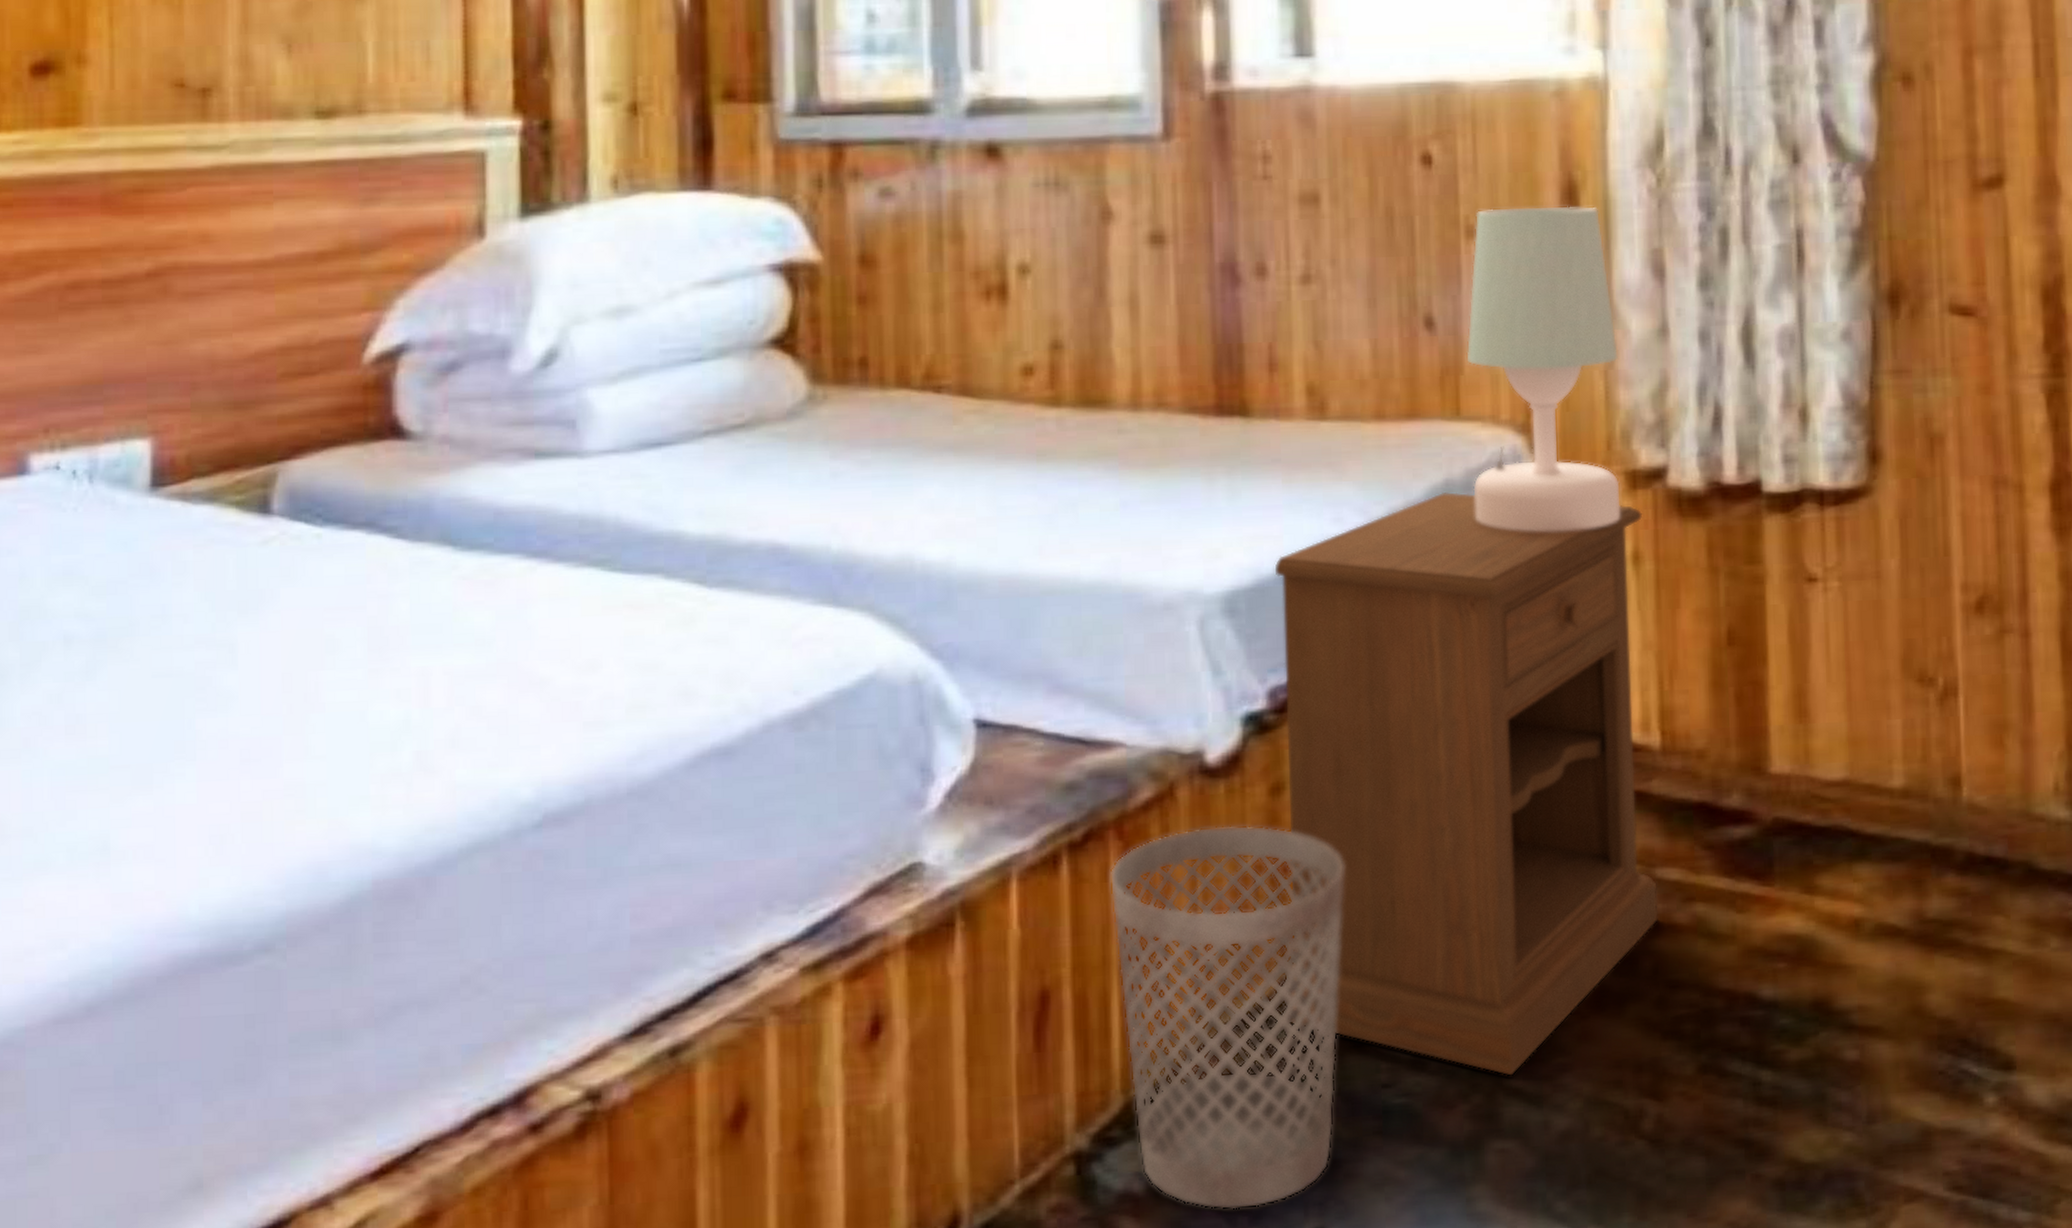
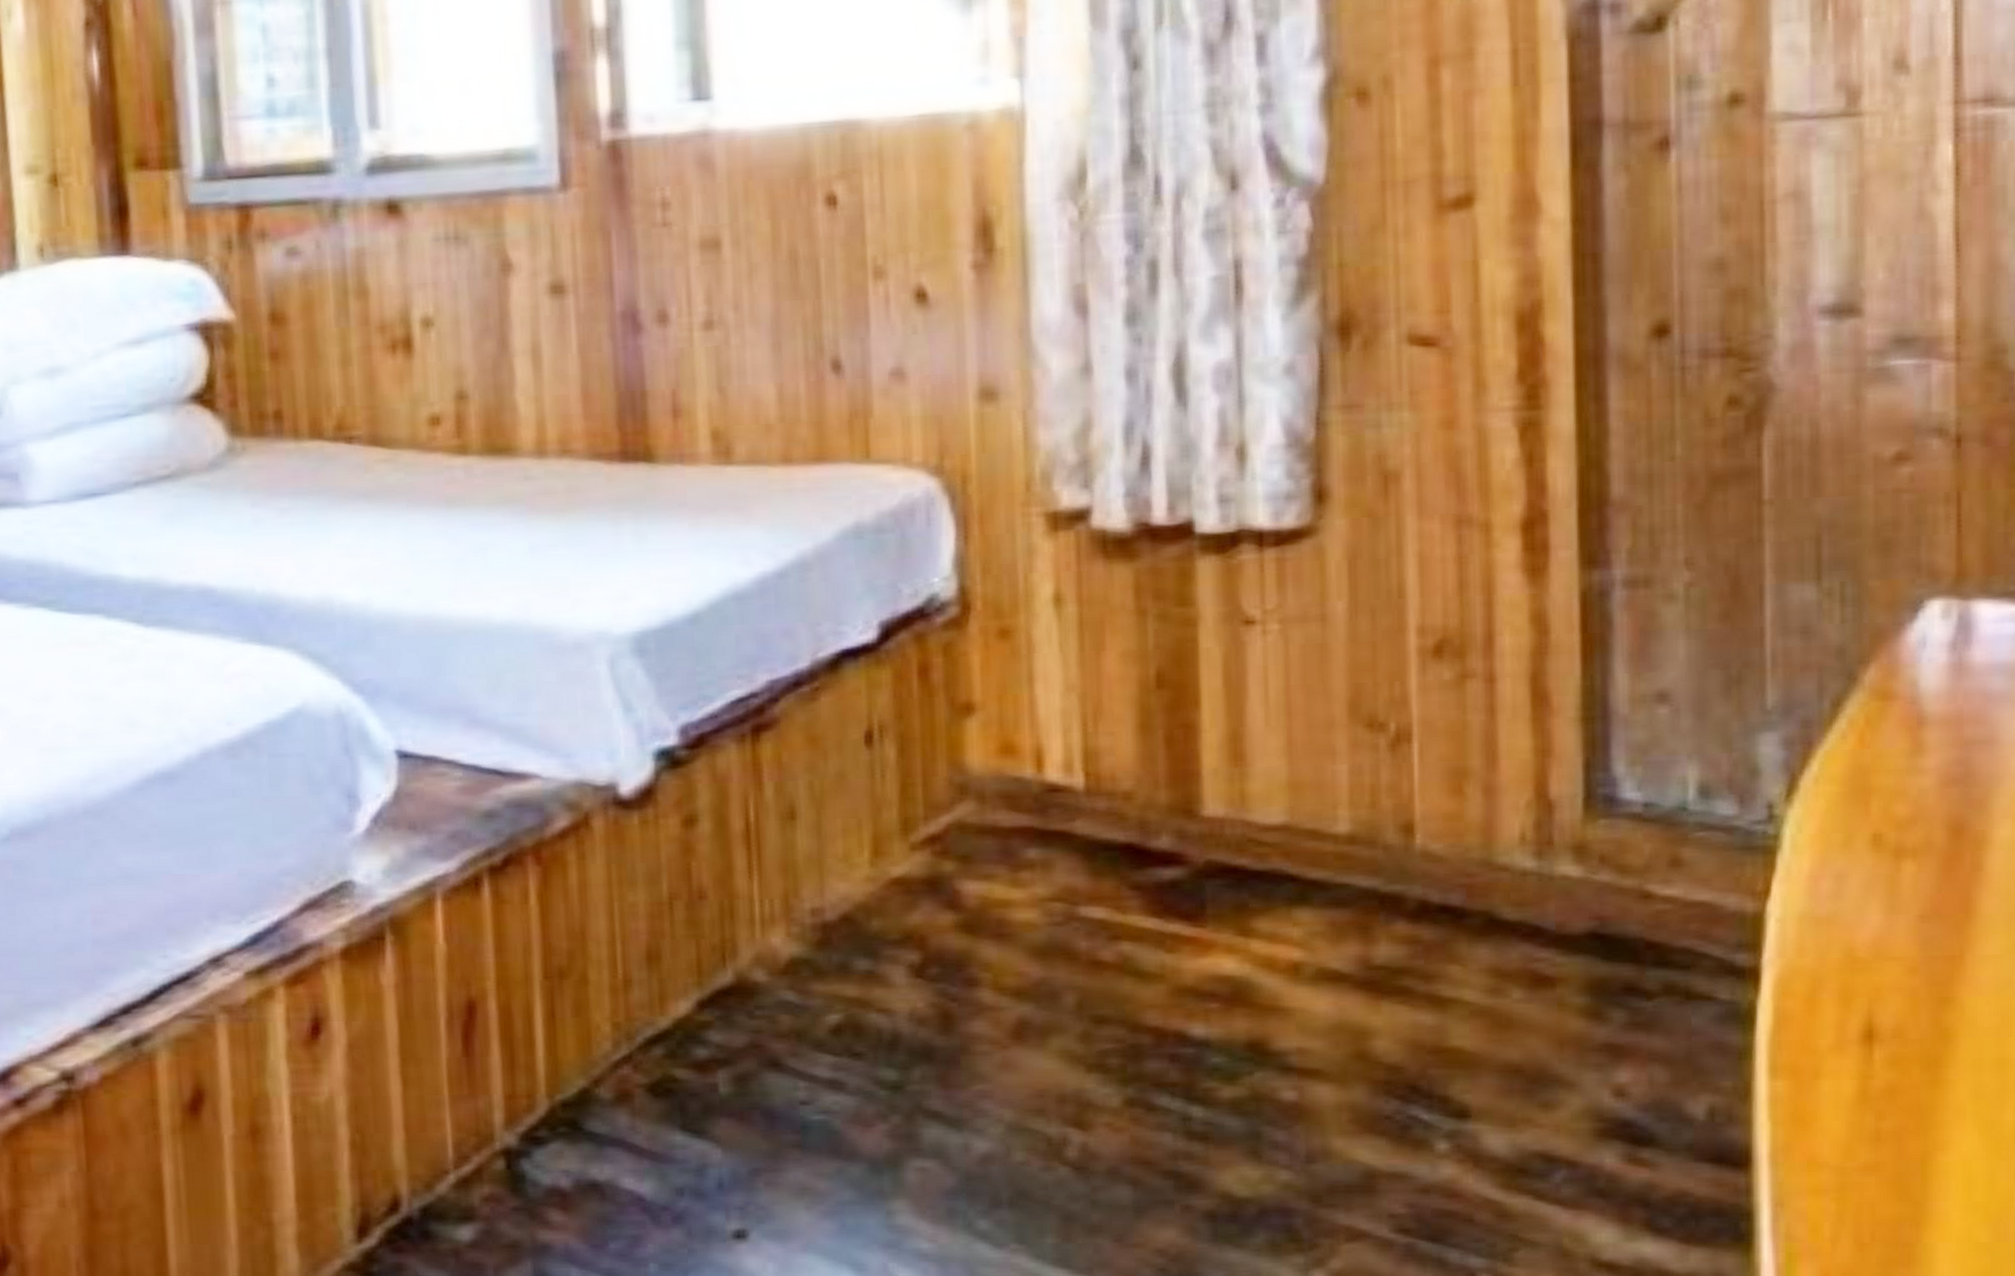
wastebasket: present [1109,825,1344,1210] -> none [529,854,759,1209]
nightstand: present [1274,491,1658,1076] -> none [683,534,1082,1100]
table lamp: present [1466,205,1622,533] -> none [875,242,1042,575]

